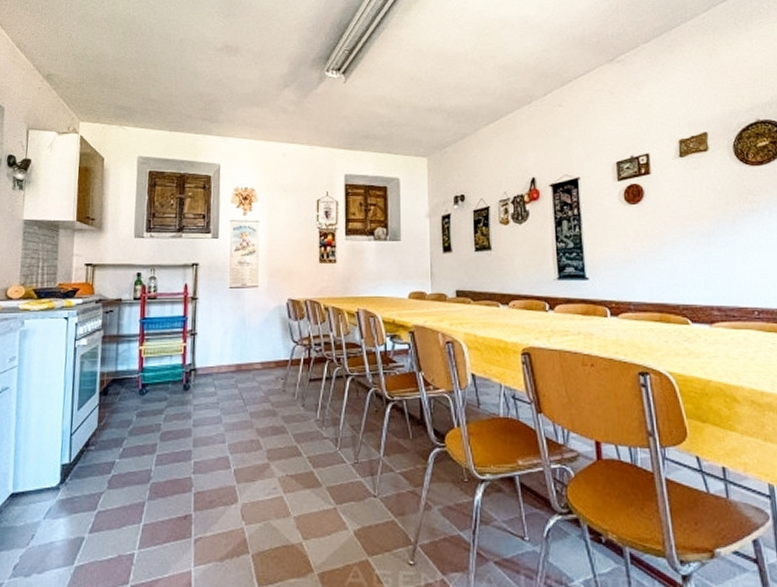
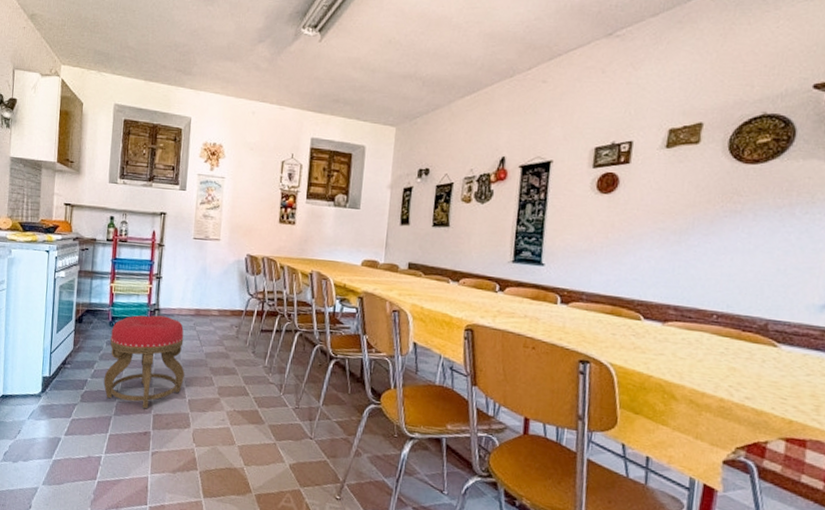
stool: none [134,376,228,488] -> present [103,315,185,409]

